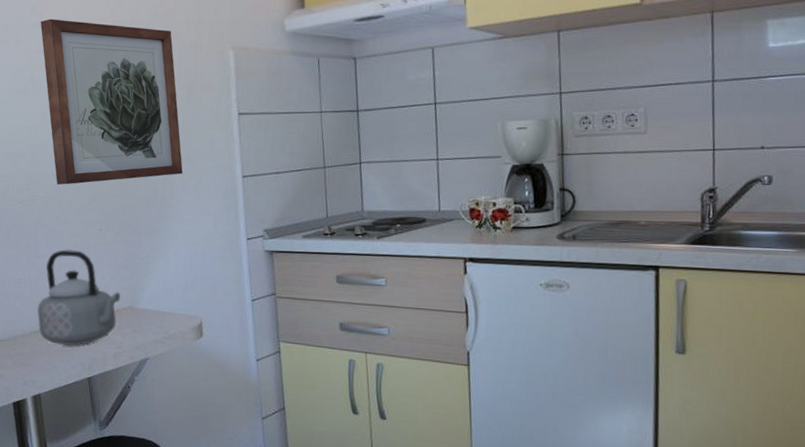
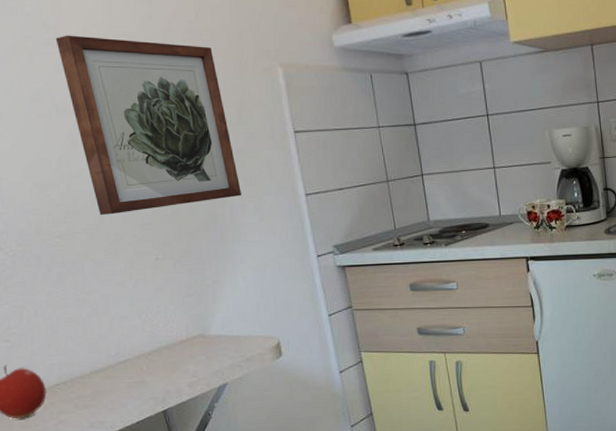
teapot: present [37,249,121,346] -> none [94,282,189,381]

